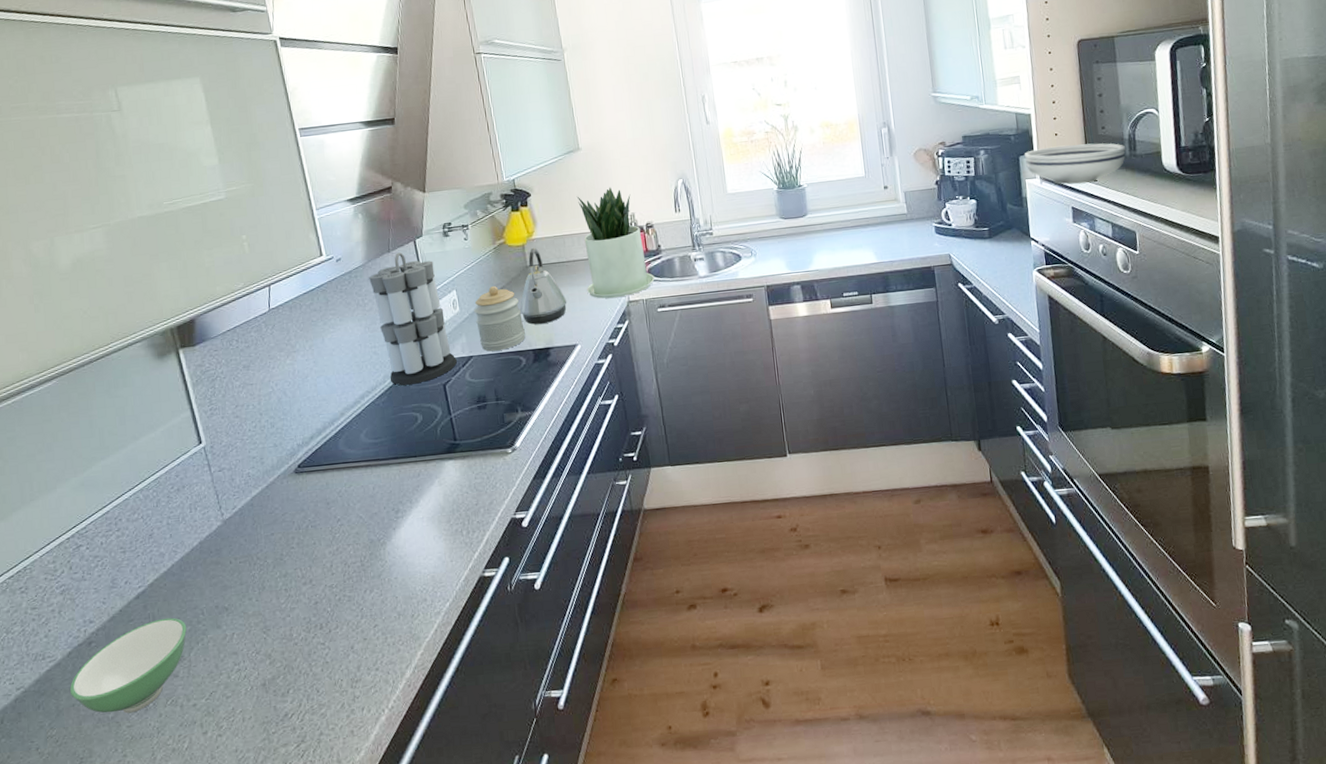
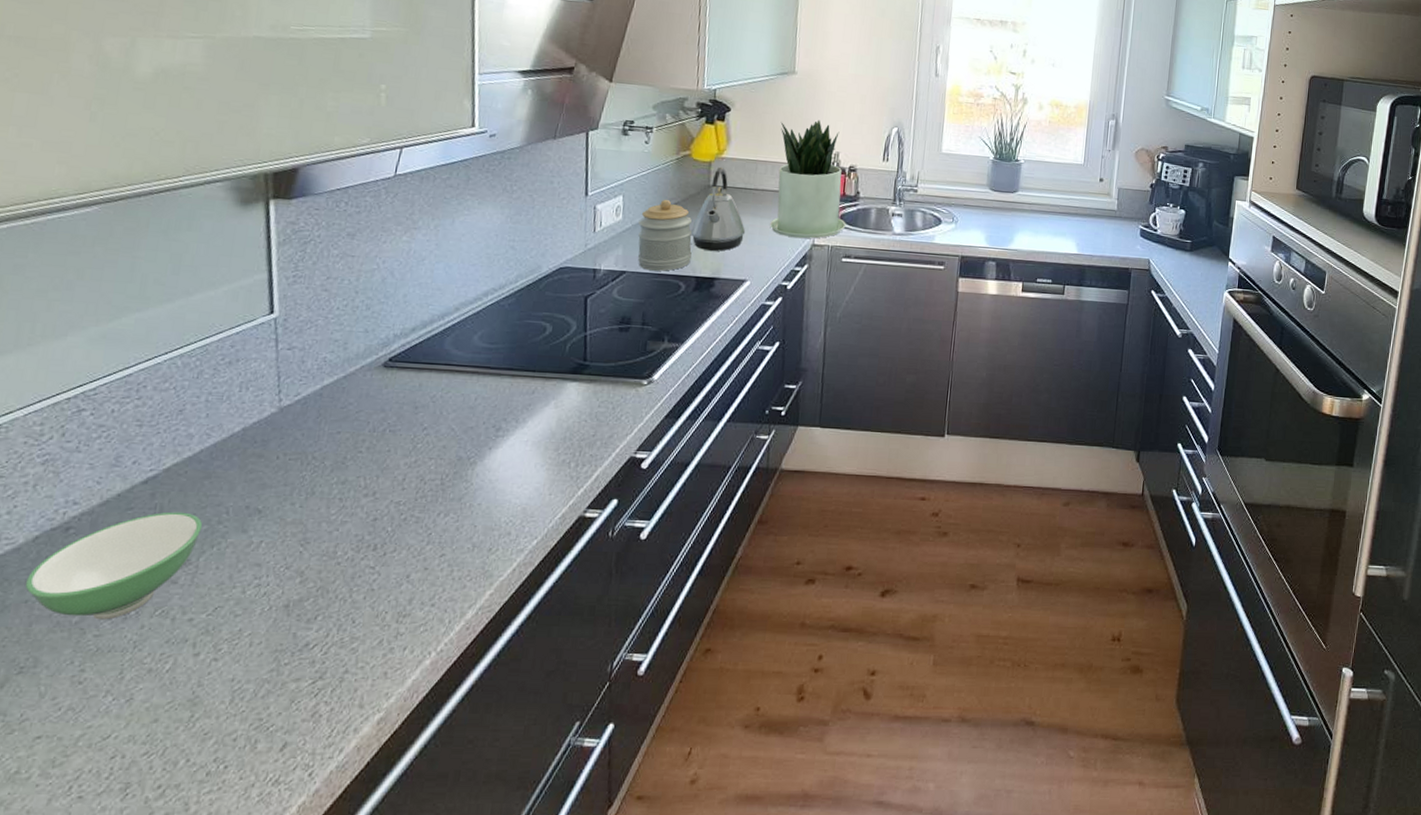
spice rack: present [369,252,457,386] -> none [524,141,607,291]
bowl: present [1024,143,1126,185] -> none [1239,172,1333,217]

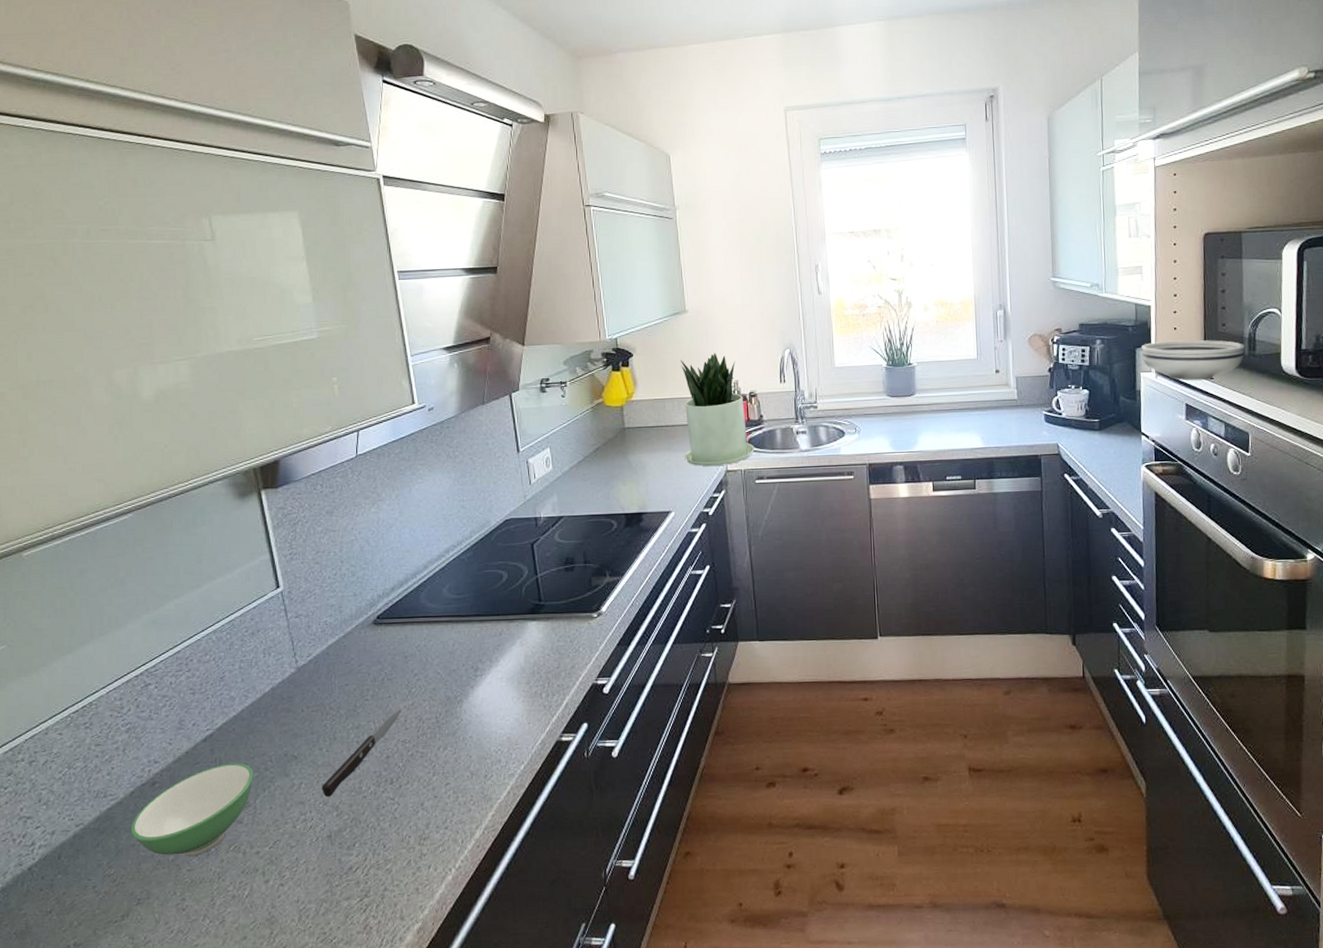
kitchen knife: none [286,464,402,560] -> present [322,708,402,797]
jar: present [638,199,693,271] -> none [567,445,618,513]
kettle: present [691,167,746,252] -> none [615,409,664,489]
bowl: none [1239,172,1333,217] -> present [1141,340,1245,381]

